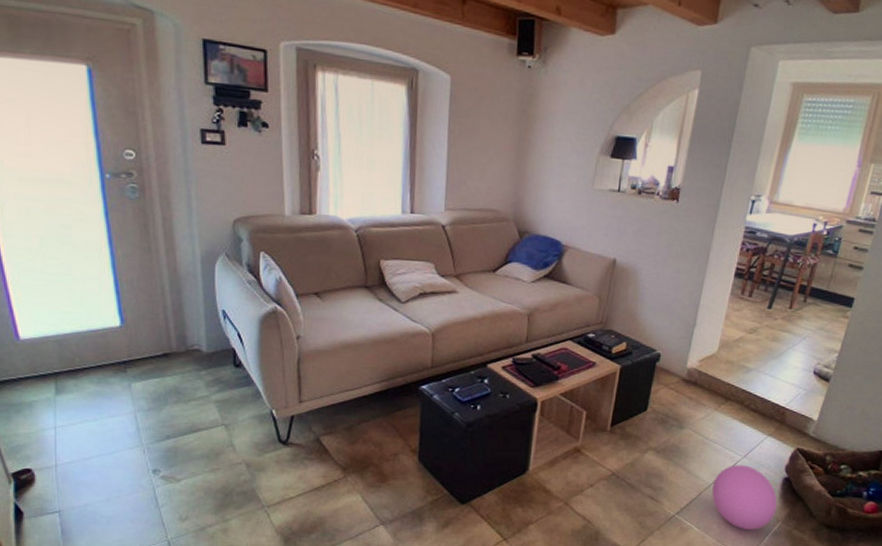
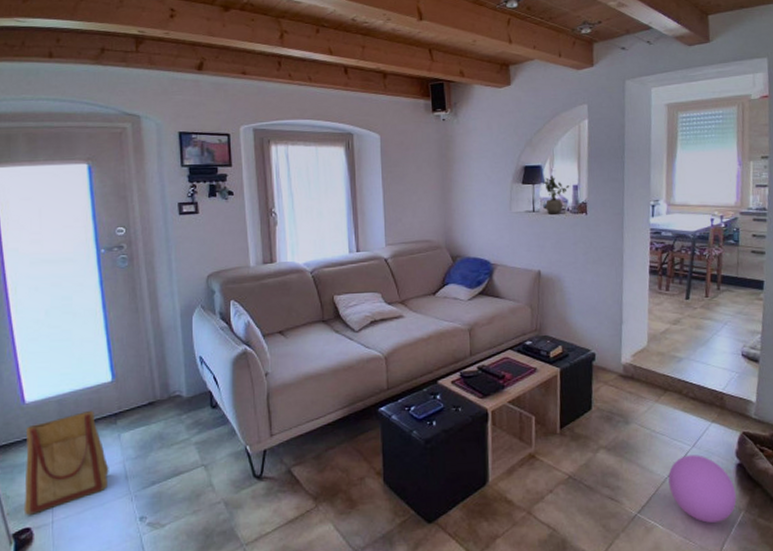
shopping bag: none [23,355,118,456] -> present [23,410,109,515]
potted plant: none [633,151,665,198] -> present [543,175,570,214]

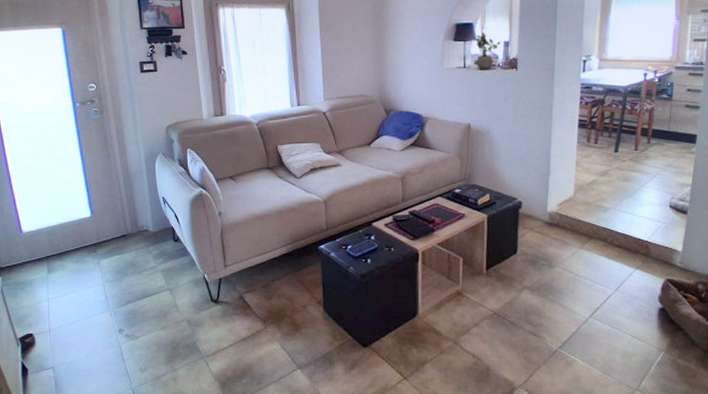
shopping bag: present [23,410,109,515] -> none [25,240,92,323]
ball: present [668,455,737,523] -> none [590,298,657,360]

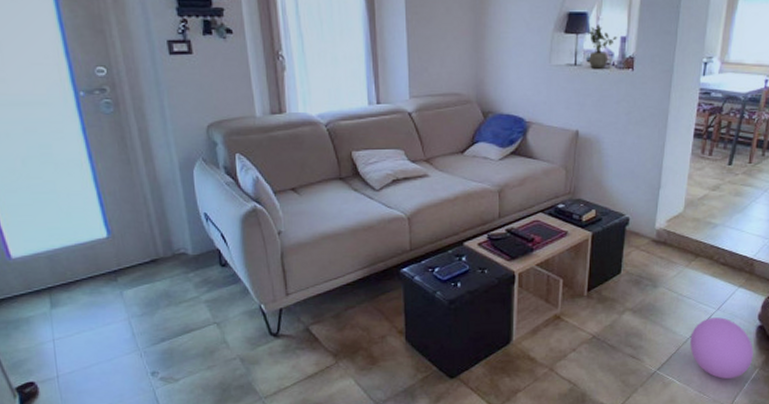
ball: none [590,298,657,360] -> present [690,317,753,379]

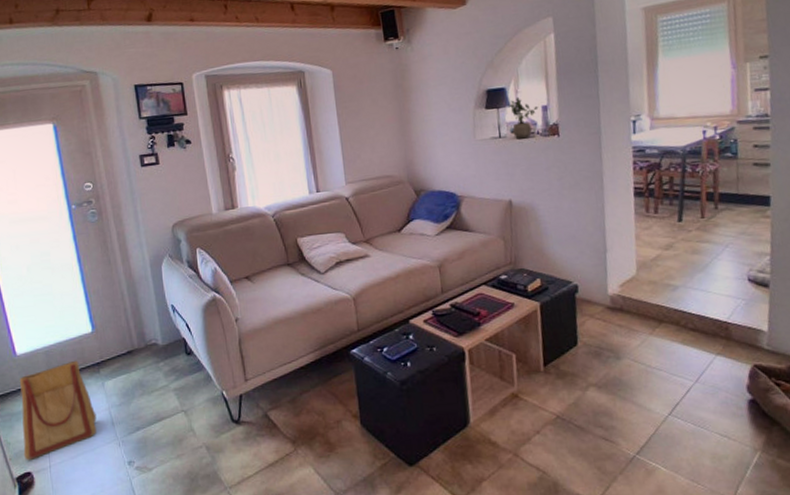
shopping bag: none [17,267,114,370] -> present [20,360,97,460]
ball: present [690,317,753,379] -> none [669,390,751,464]

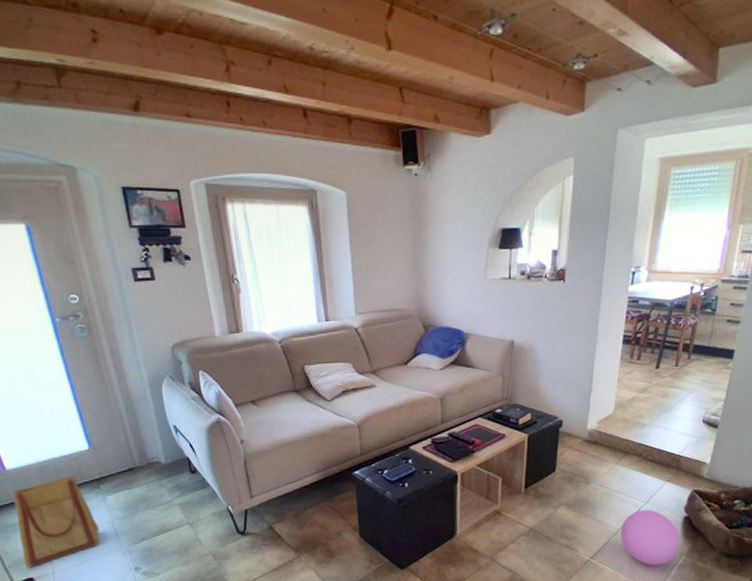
potted plant: present [508,96,539,139] -> none [521,238,549,282]
ball: none [669,390,751,464] -> present [621,509,680,566]

